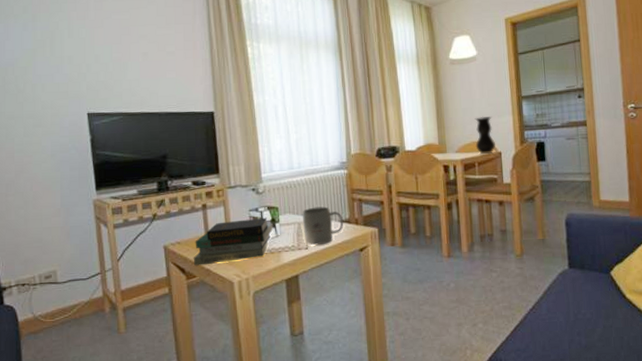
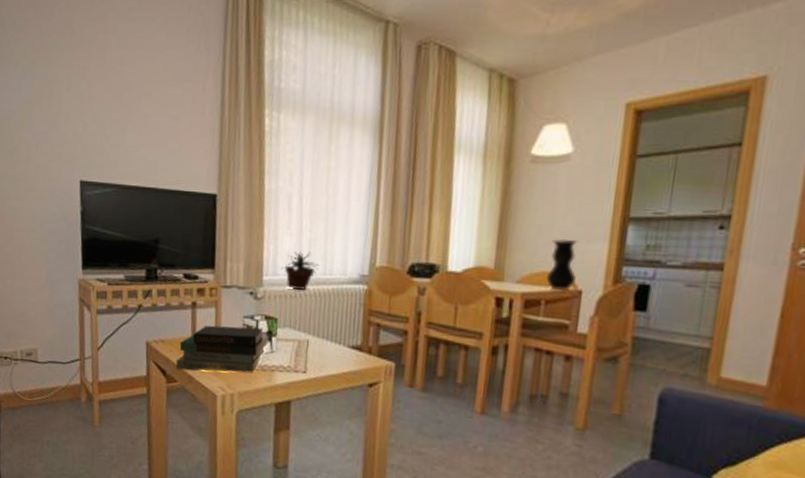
potted plant: none [276,149,307,181] -> present [281,252,320,290]
mug: present [302,206,344,246] -> none [303,324,354,371]

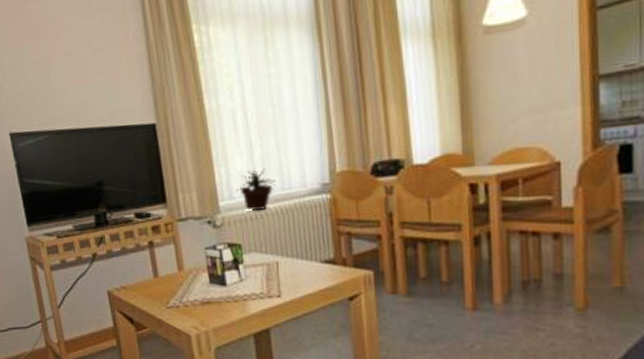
books: present [175,325,269,374] -> none [141,257,236,315]
vase: present [546,238,578,292] -> none [519,109,551,166]

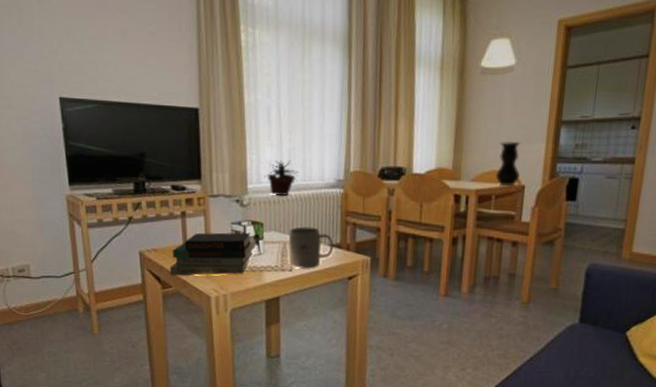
books: none [141,257,236,315] -> present [169,232,256,276]
mug: none [272,243,327,293] -> present [288,226,334,269]
vase: none [519,109,551,166] -> present [495,141,521,187]

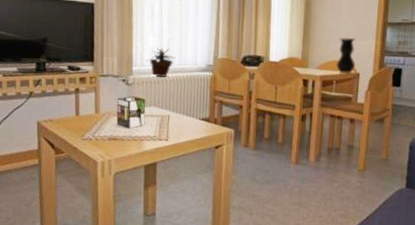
books: present [169,232,256,276] -> none [62,106,138,143]
mug: present [288,226,334,269] -> none [165,103,204,139]

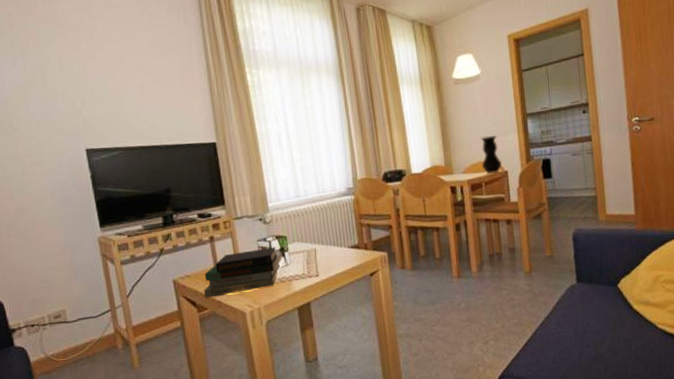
books: none [62,106,138,143] -> present [203,247,282,298]
potted plant: present [147,48,177,77] -> none [282,177,313,210]

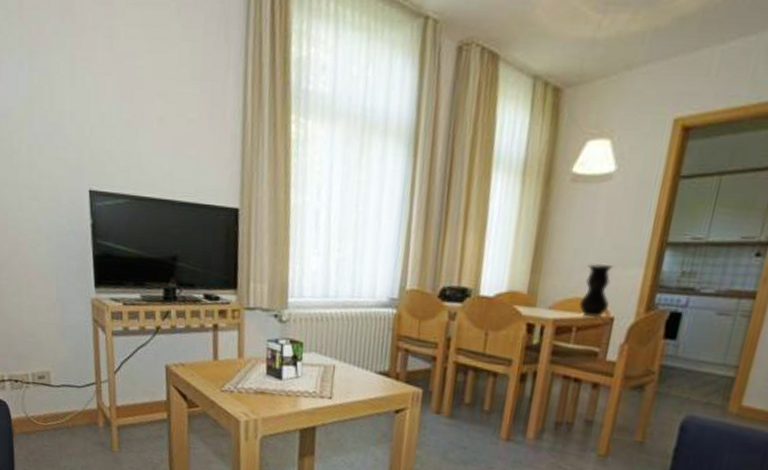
books: present [203,247,282,298] -> none [197,348,294,399]

